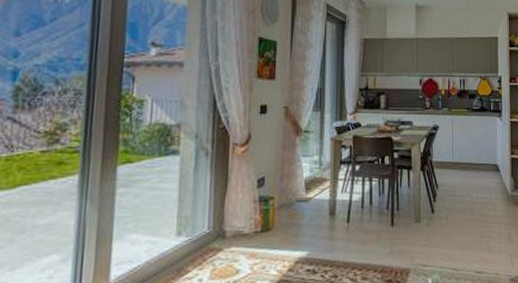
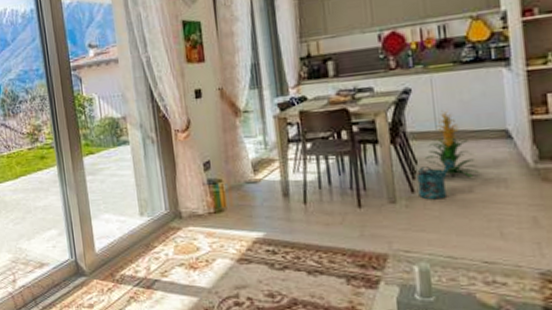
watering can: none [437,185,463,220] -> present [416,158,456,200]
indoor plant: none [443,146,479,202] -> present [424,110,481,178]

